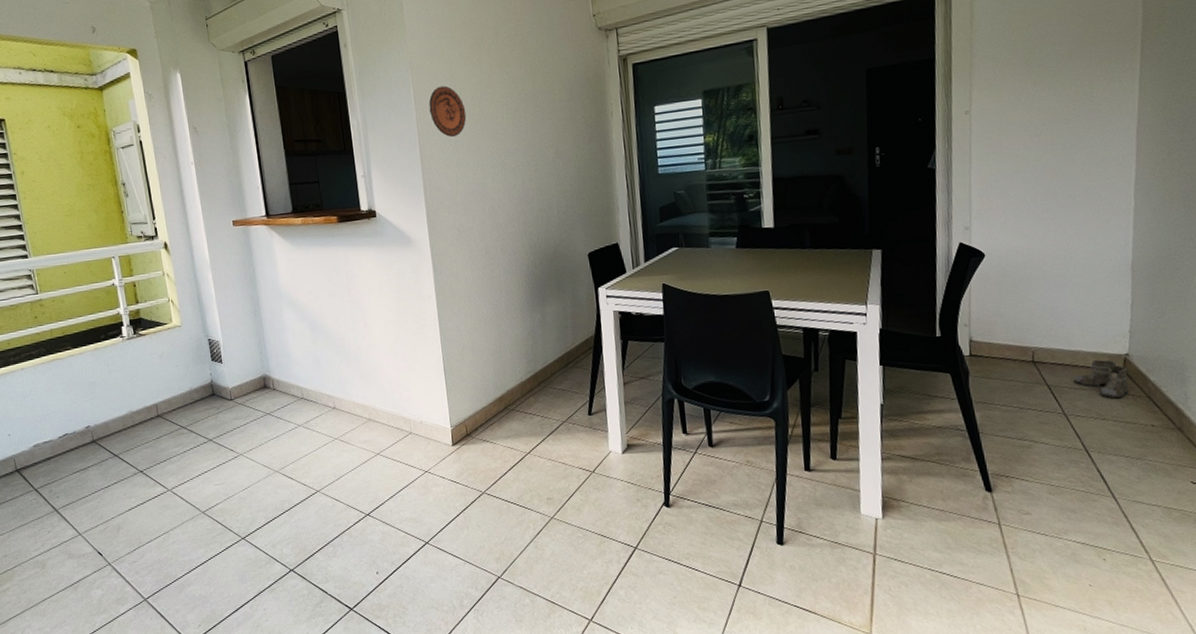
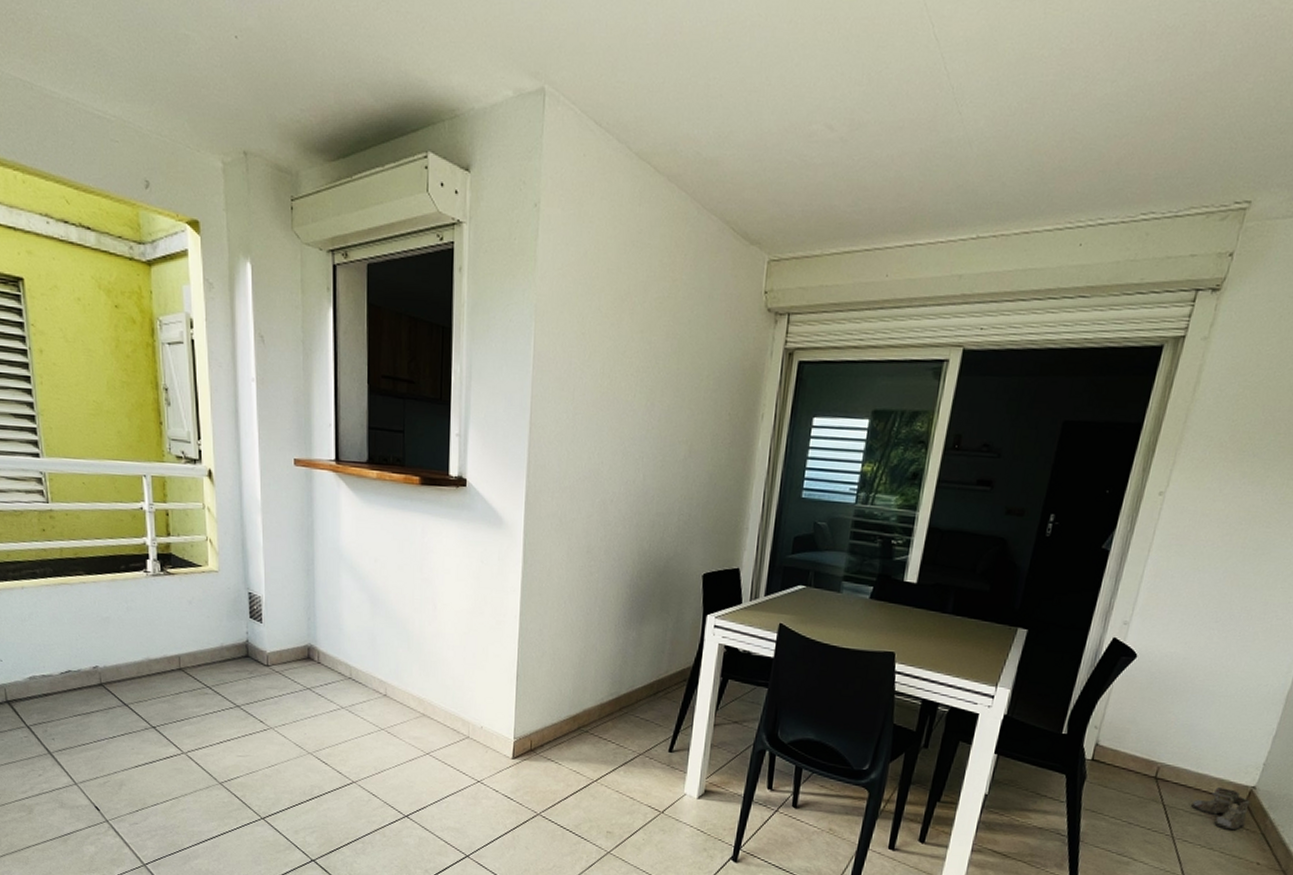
decorative plate: present [428,86,467,138] -> none [549,343,593,409]

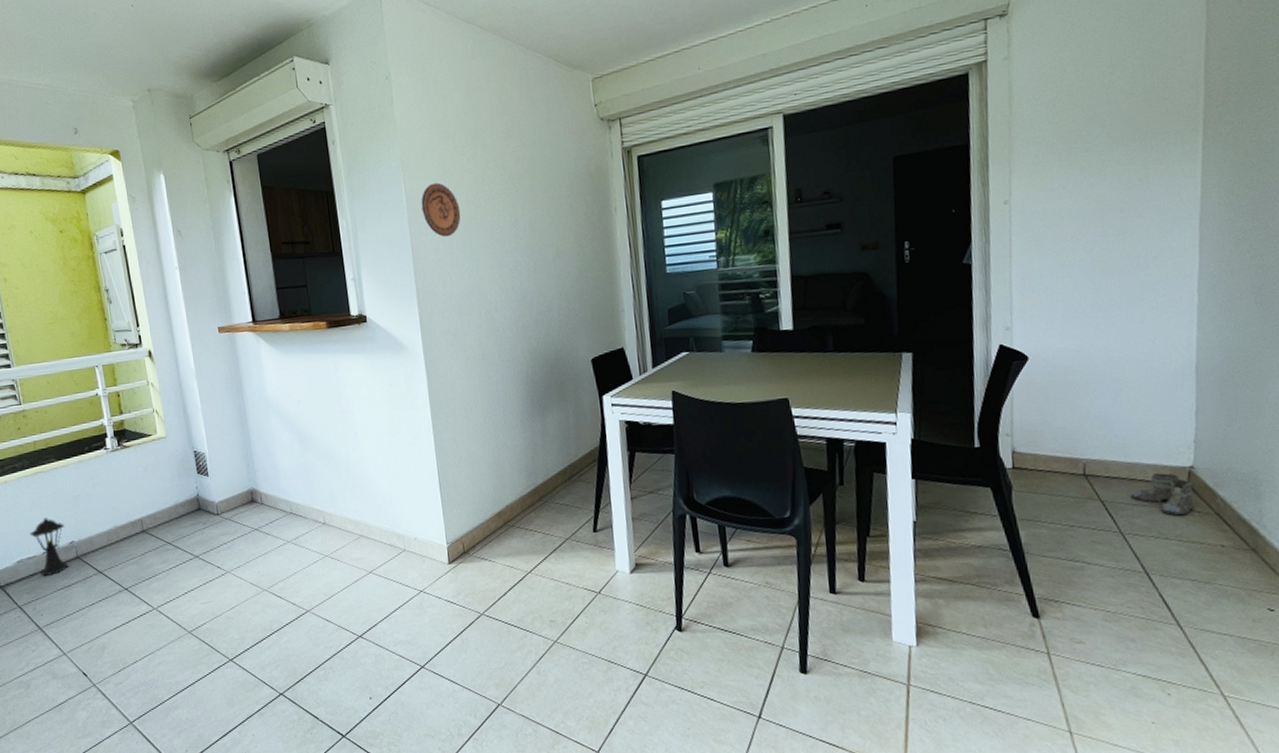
lantern: none [46,635,90,700] -> present [30,518,69,577]
decorative plate: none [549,343,593,409] -> present [421,183,461,238]

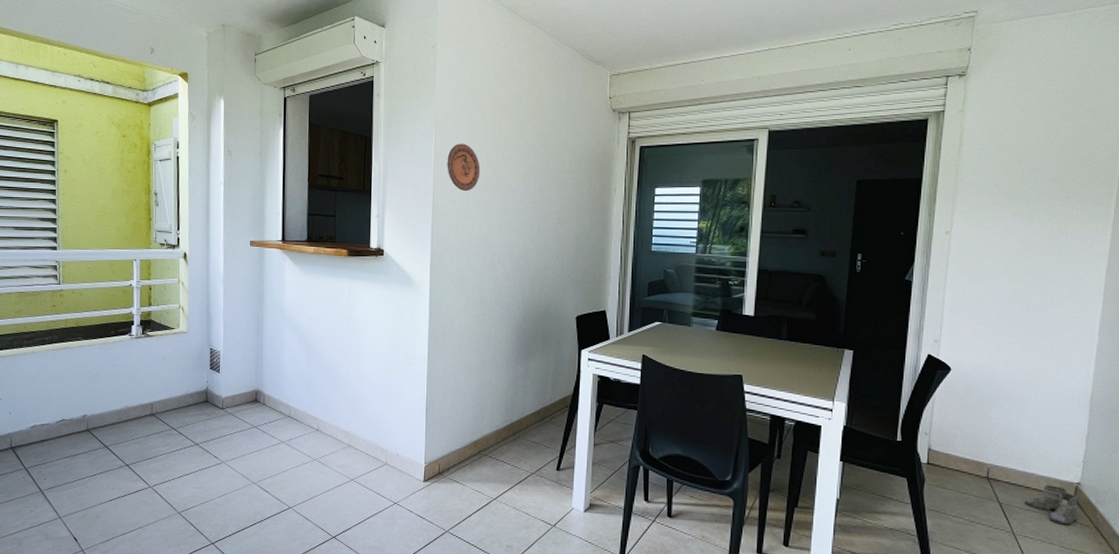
lantern: present [30,518,69,577] -> none [47,390,81,444]

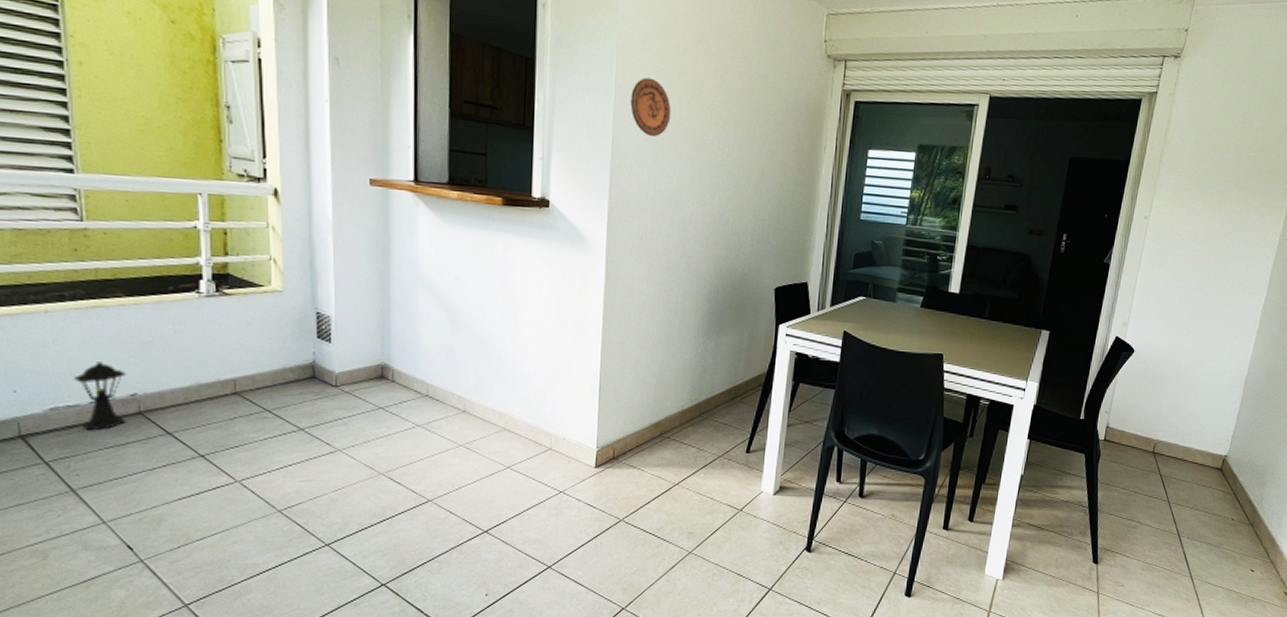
lantern: none [47,390,81,444] -> present [73,362,126,431]
boots: present [1025,484,1083,527] -> none [1181,457,1225,494]

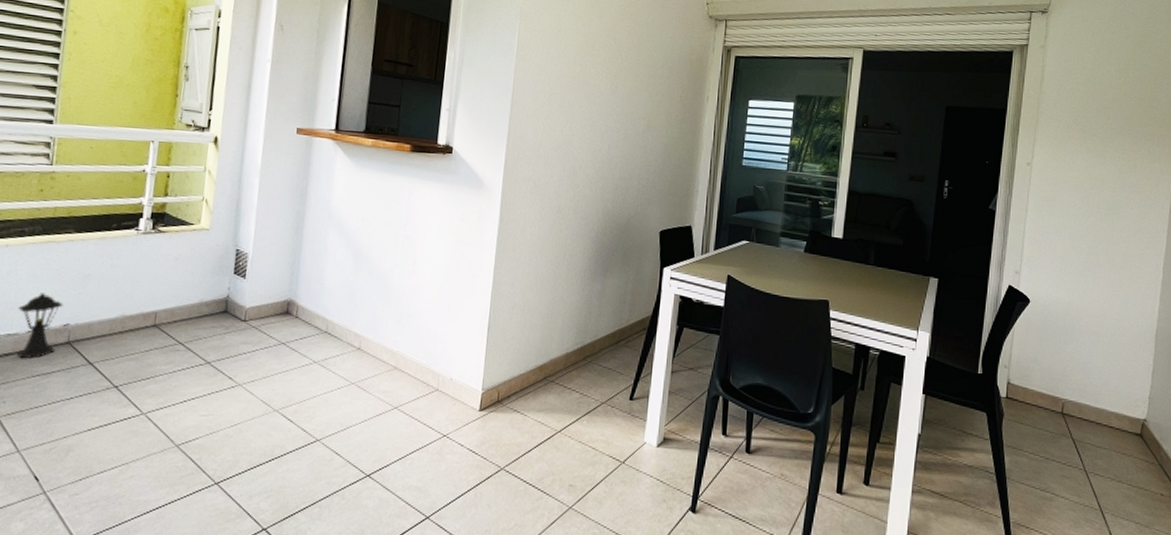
decorative plate: present [630,77,671,137] -> none [530,38,567,90]

